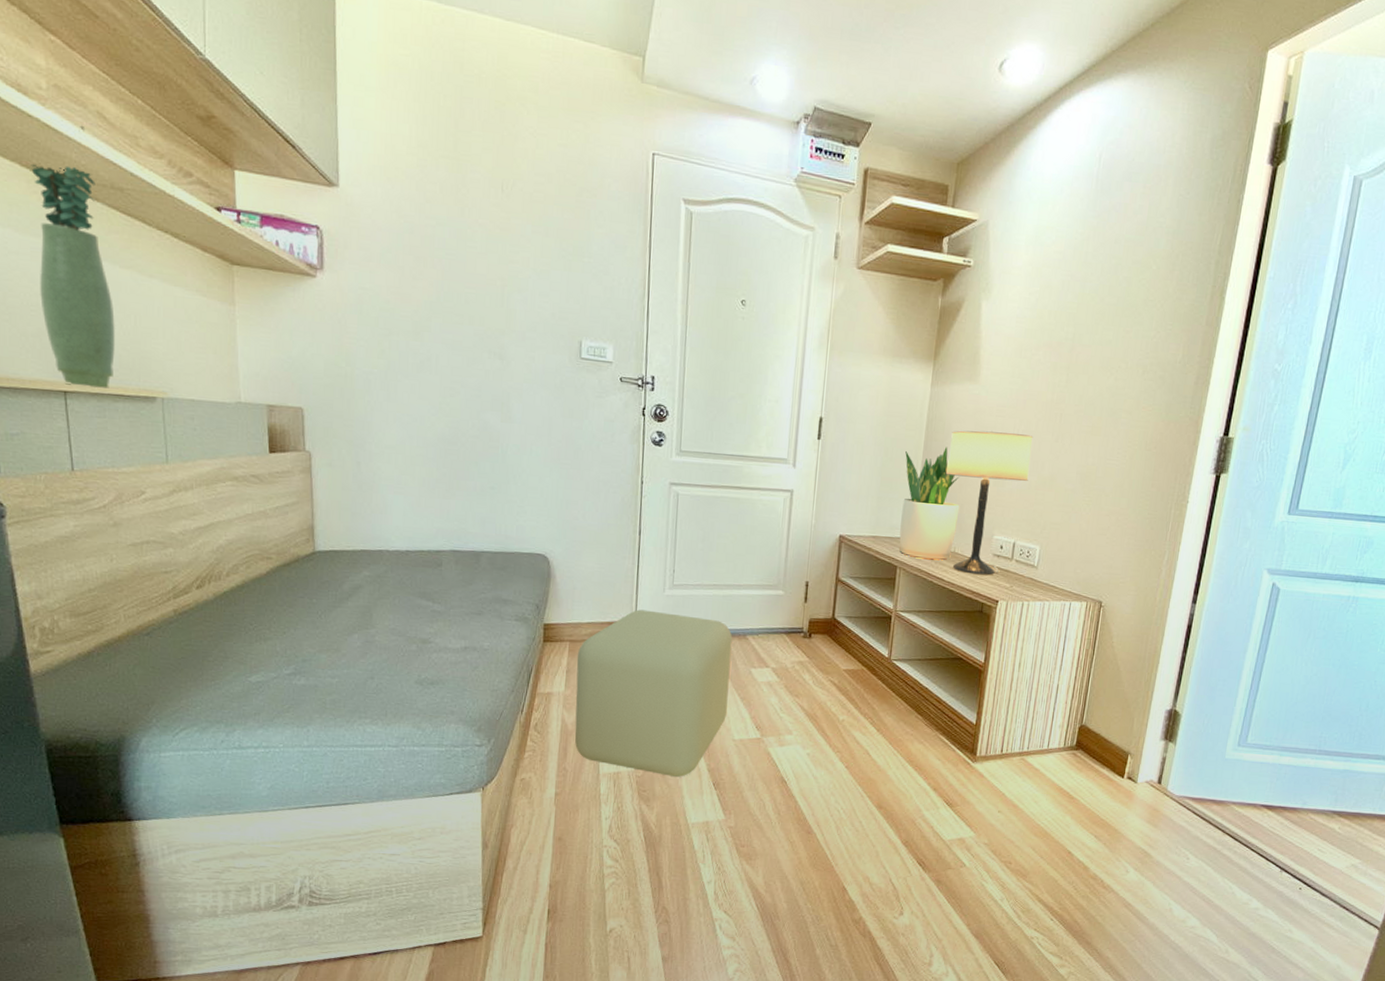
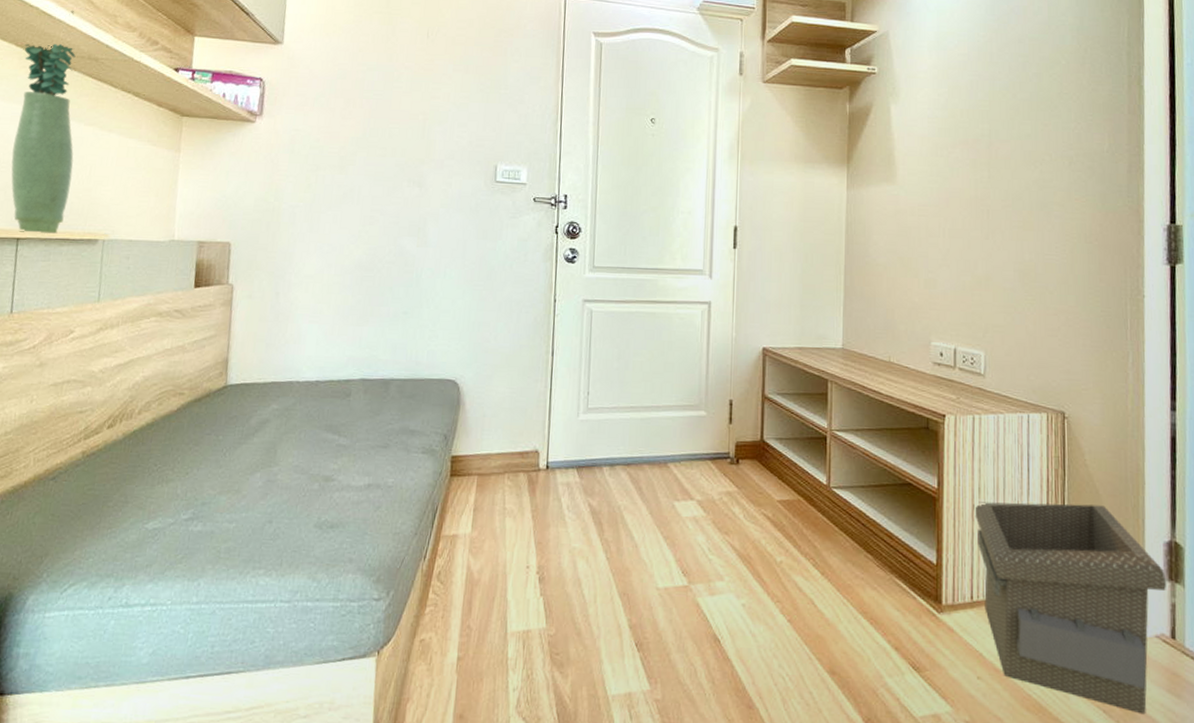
cube: present [574,609,733,777] -> none [480,437,653,636]
planter: present [899,446,960,560] -> none [826,249,890,372]
table lamp: present [945,430,1033,576] -> none [871,231,962,387]
storage basket: none [1011,674,1163,839] -> present [973,502,1167,715]

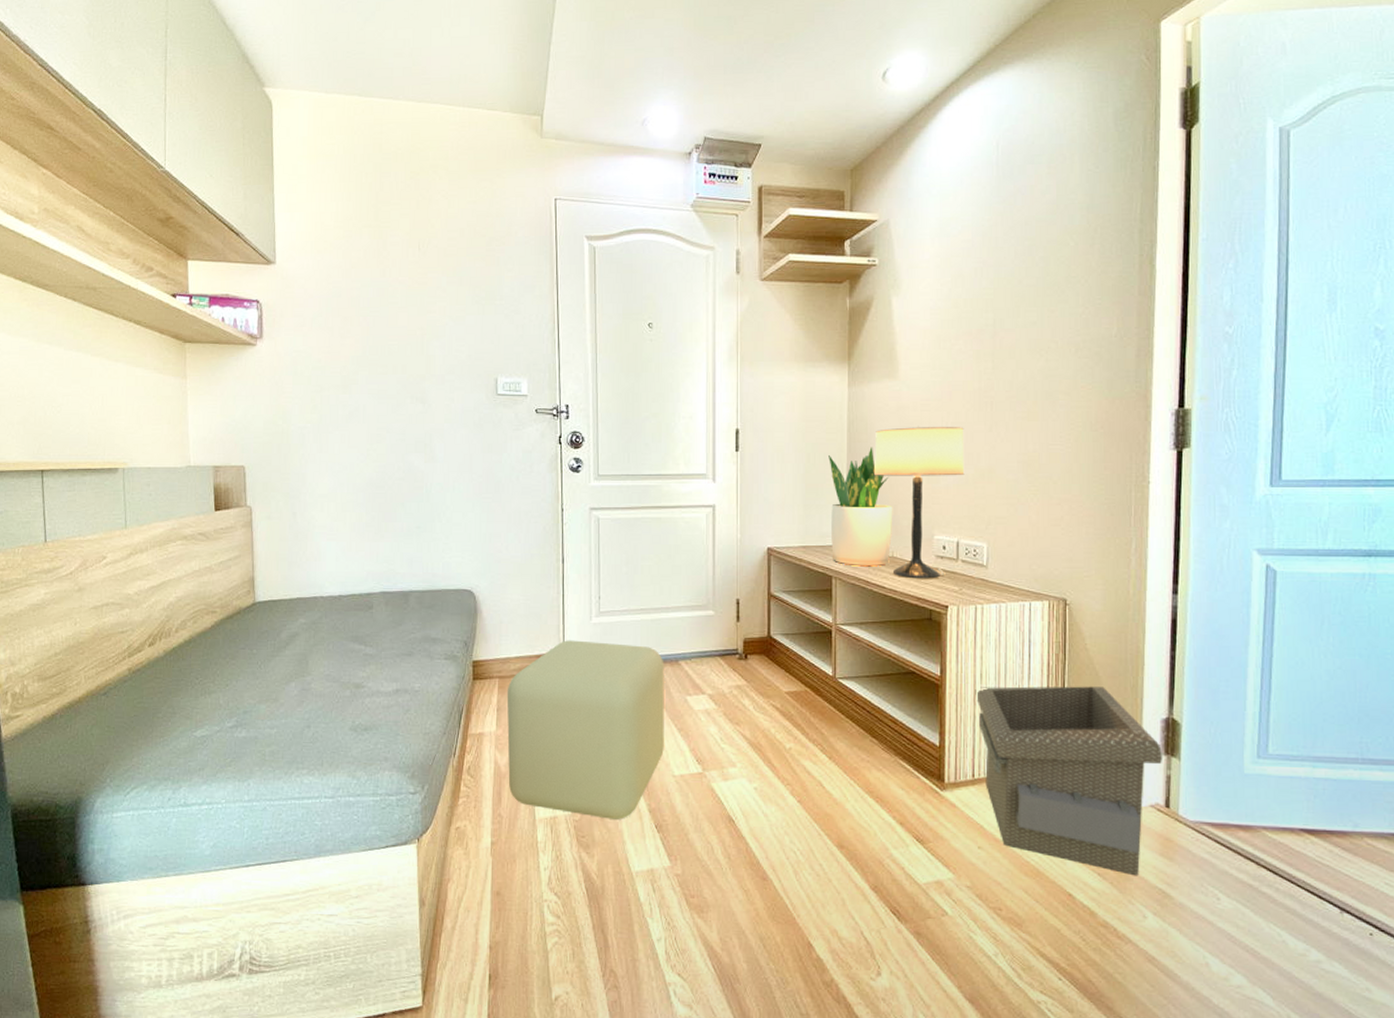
vase: present [11,10,76,234] -> none [23,239,86,464]
cube: none [480,437,653,636] -> present [506,640,664,819]
planter: none [826,249,890,372] -> present [829,446,893,567]
table lamp: none [871,231,962,387] -> present [873,426,965,579]

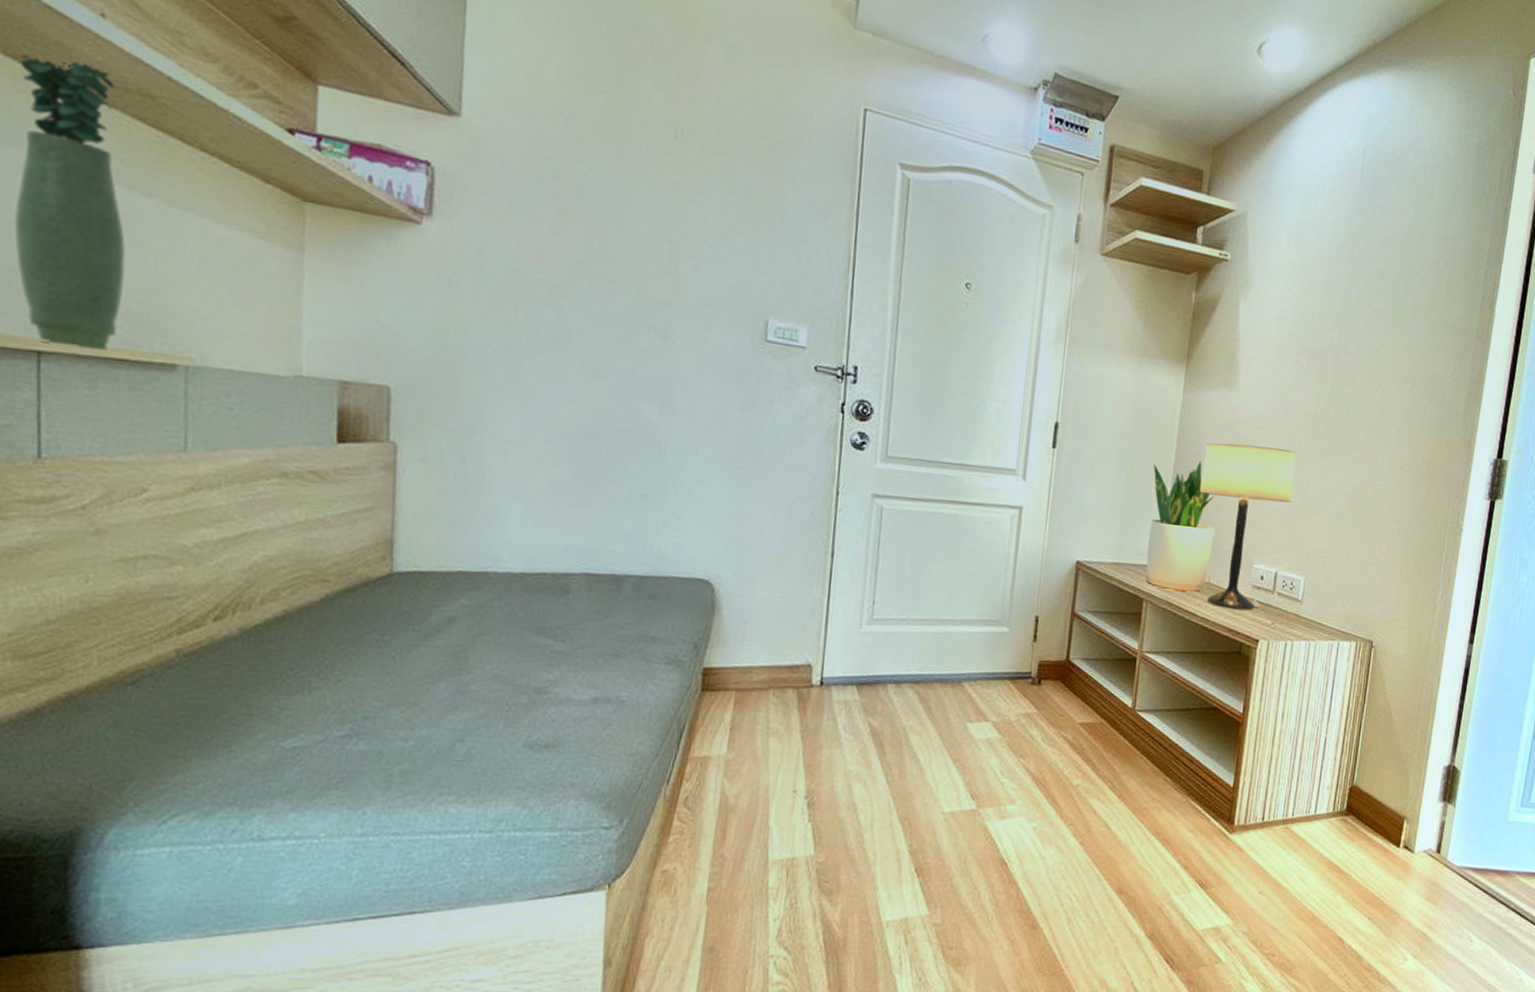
vase: none [23,239,86,464] -> present [14,12,126,351]
cube: present [506,640,664,819] -> none [737,650,945,862]
storage basket: present [975,686,1163,876] -> none [1274,727,1441,920]

